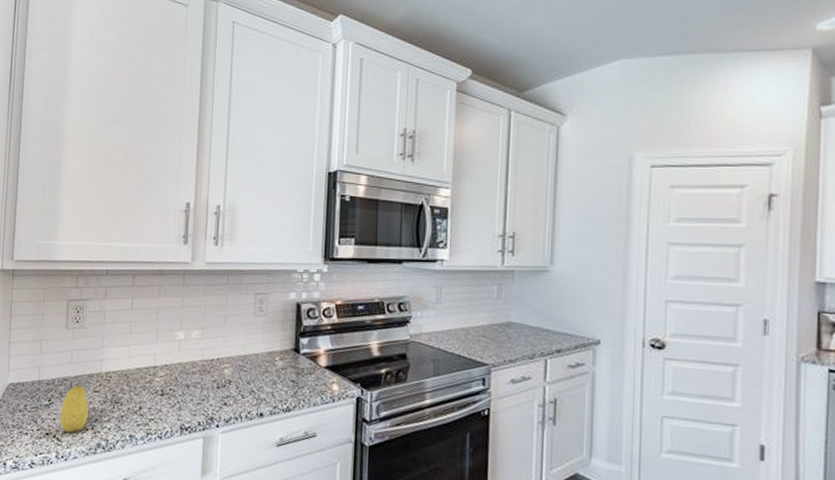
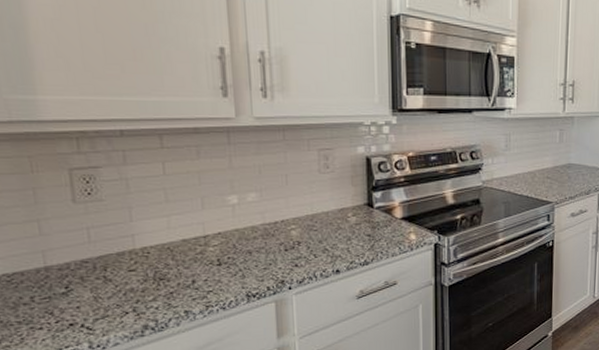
fruit: present [59,385,89,433] -> none [85,267,126,320]

